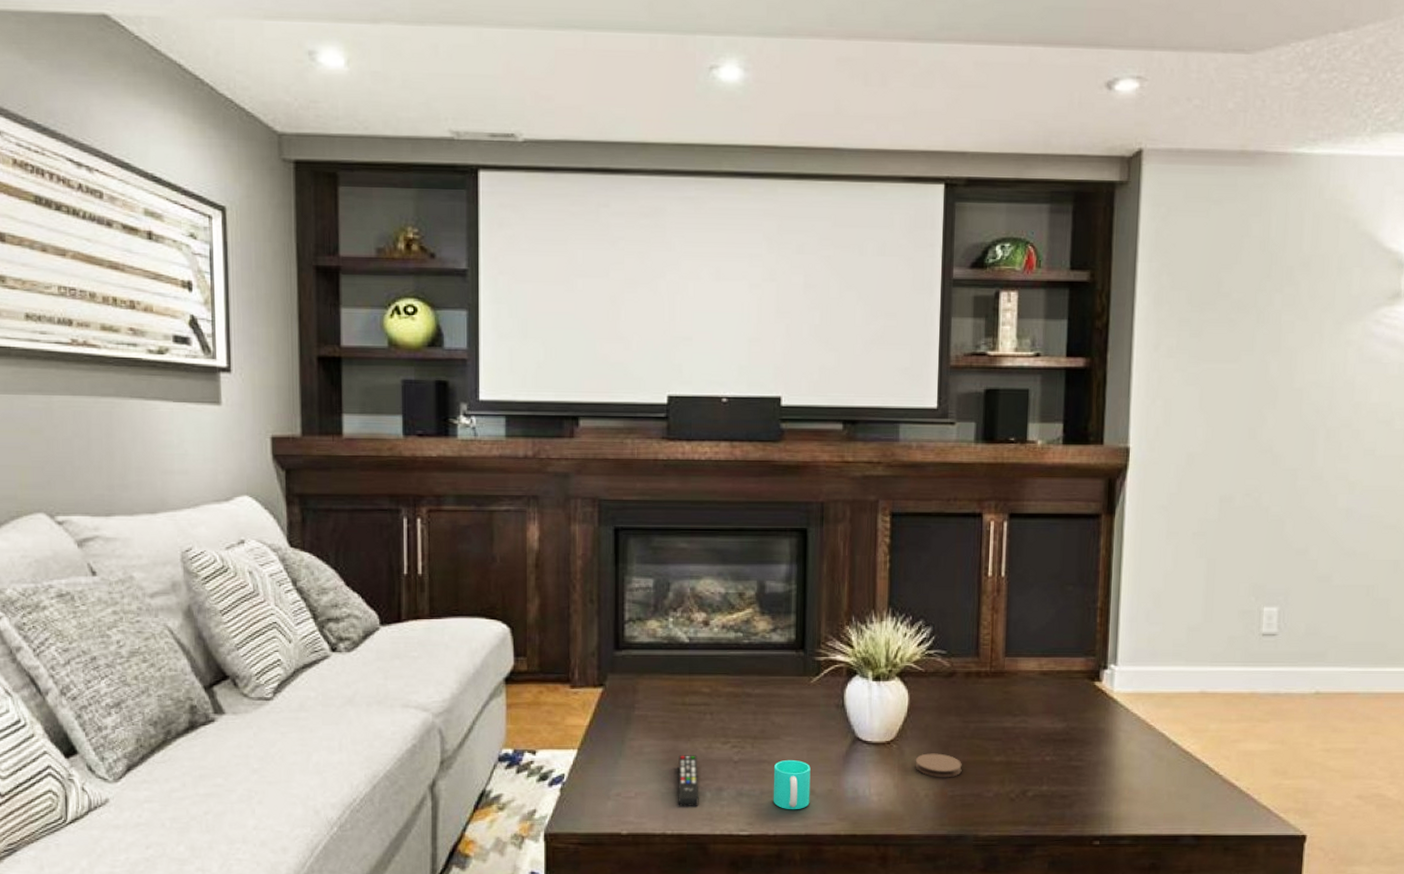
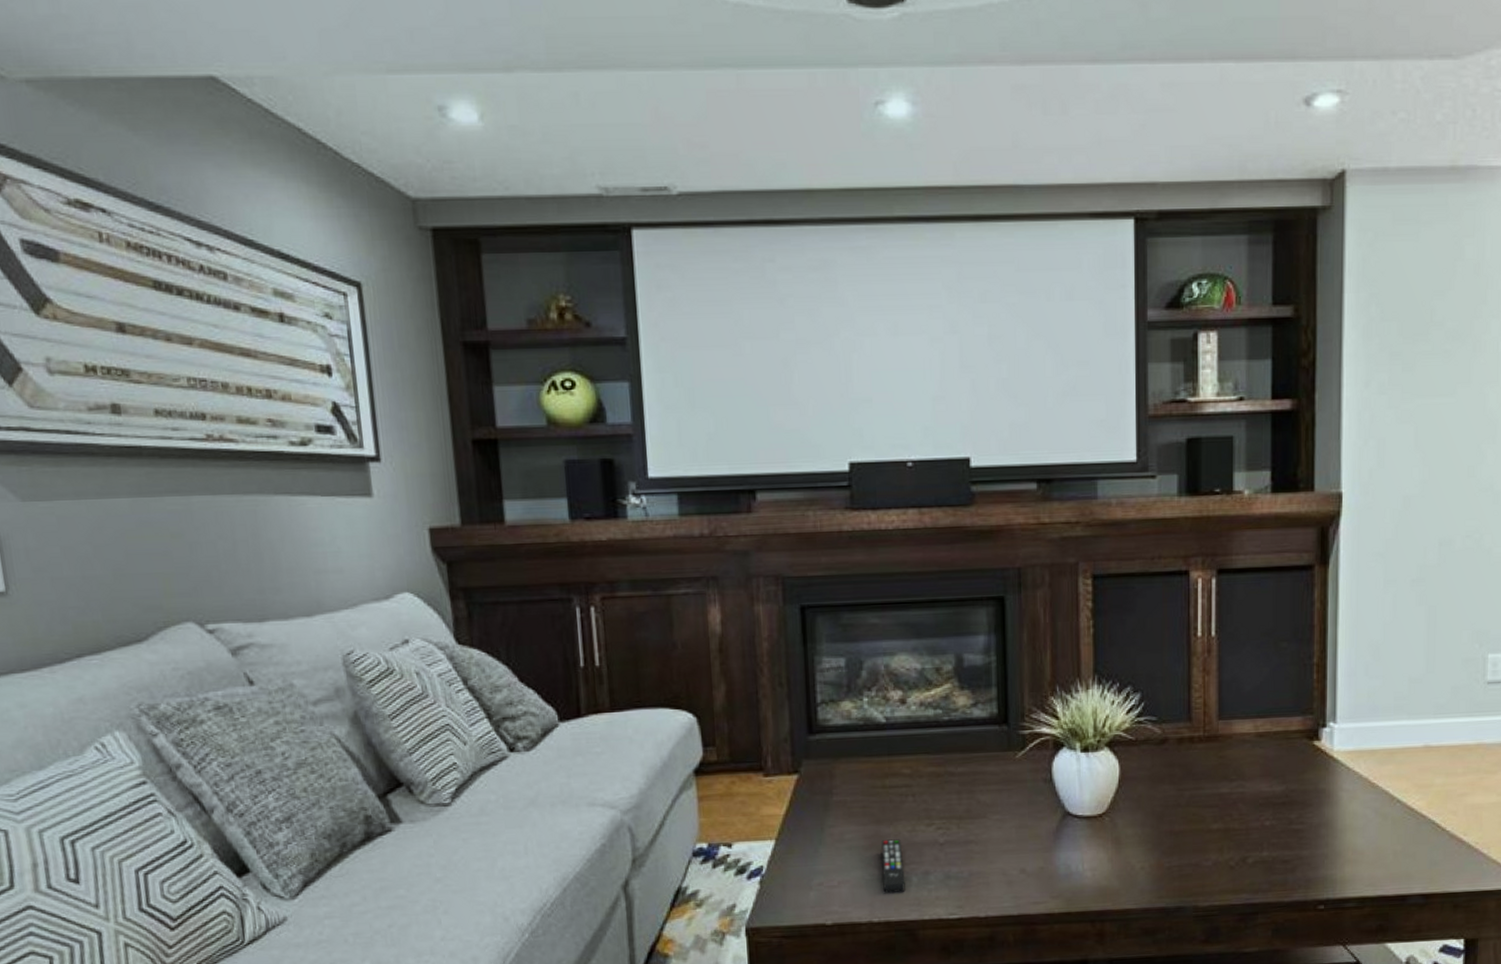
cup: present [773,759,811,810] -> none [981,838,1021,891]
coaster: present [915,753,962,778] -> none [1129,824,1178,849]

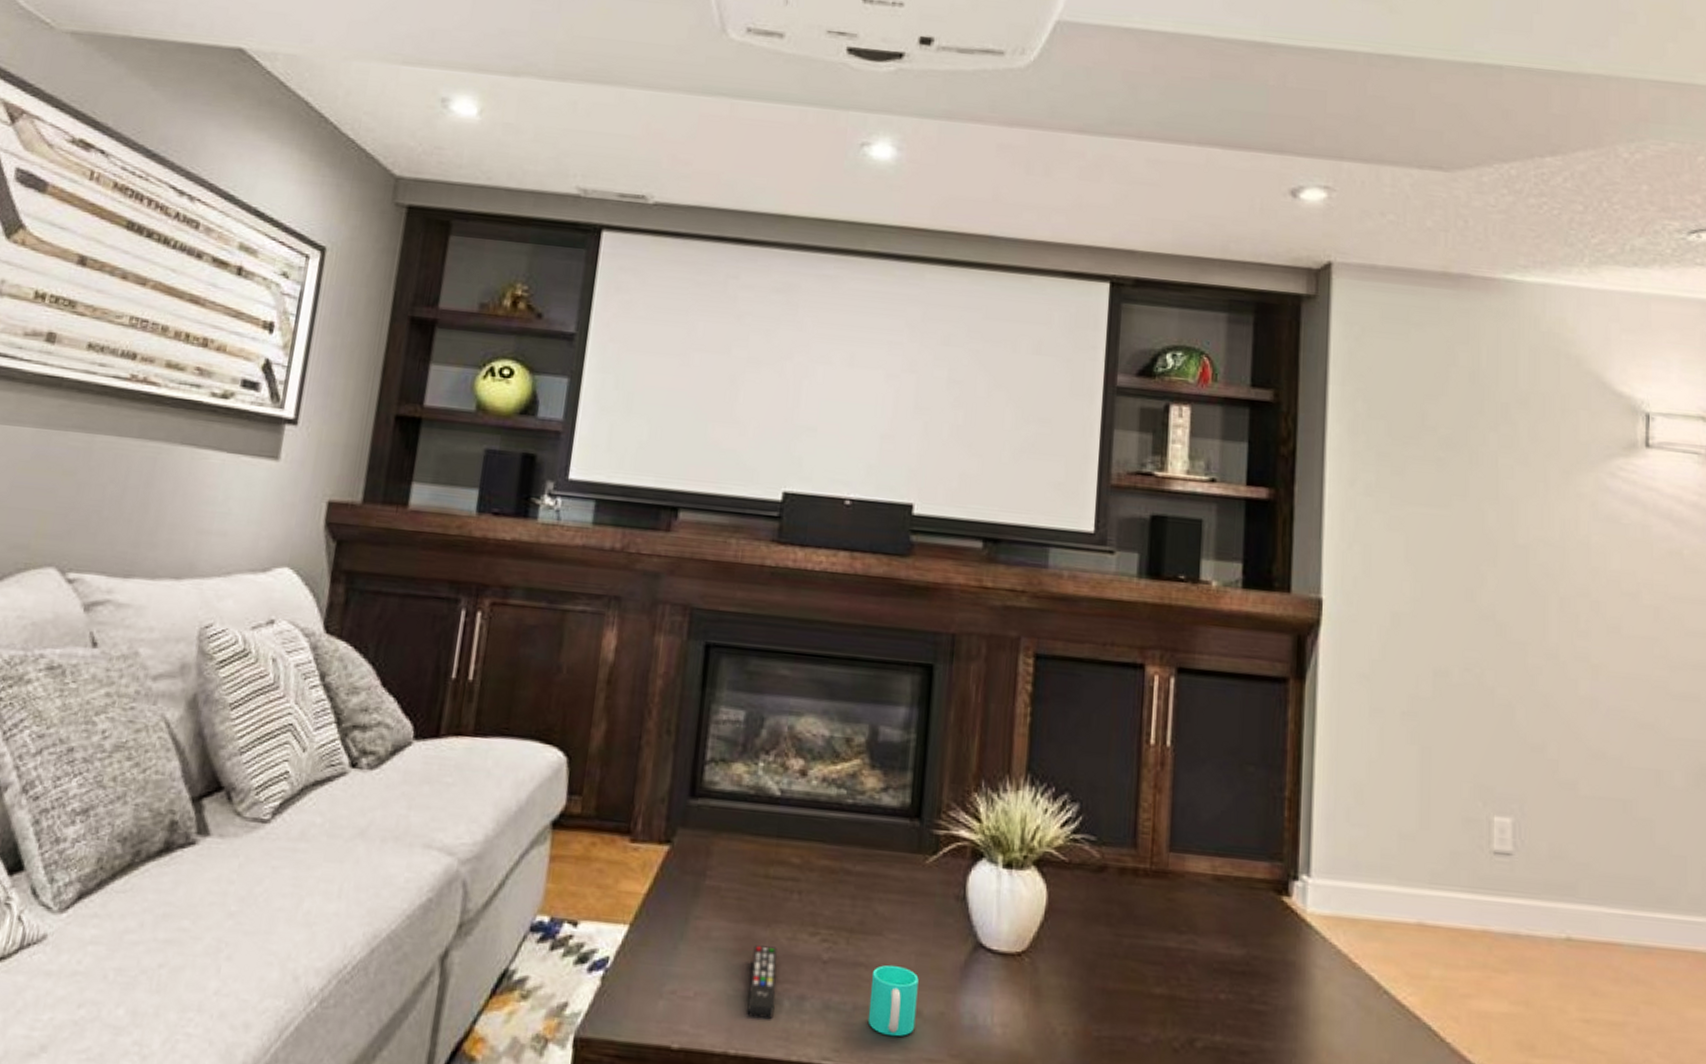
cup: none [981,838,1021,891] -> present [867,964,919,1037]

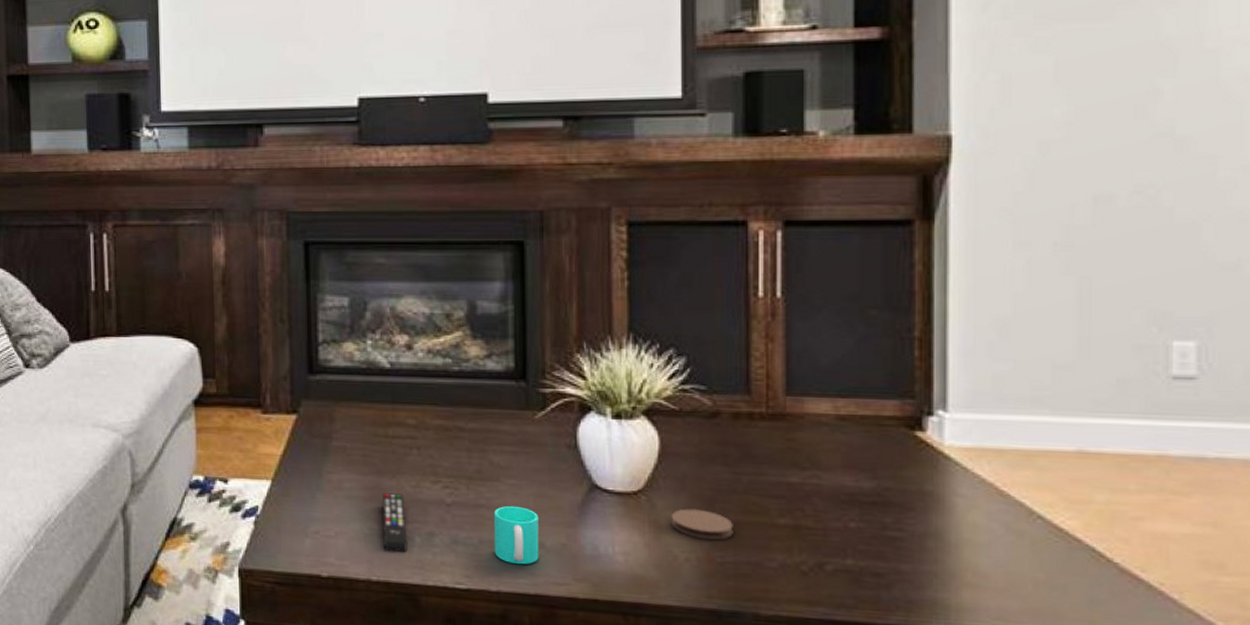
coaster: none [1051,973,1112,1011] -> present [671,508,733,540]

